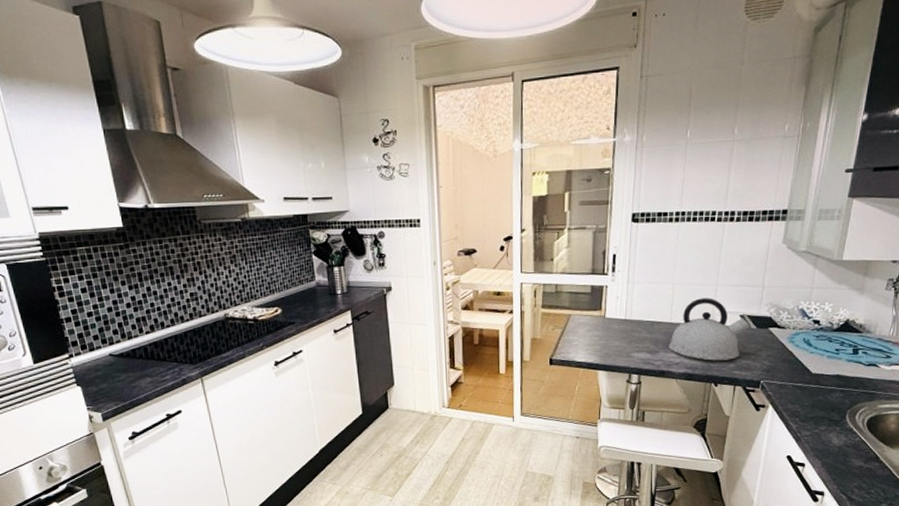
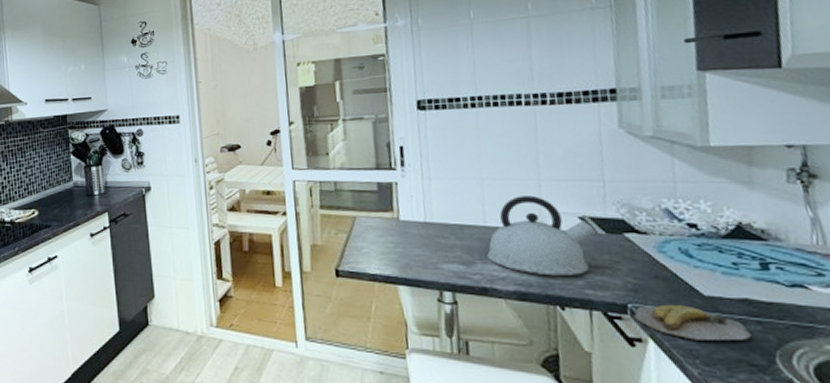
banana: none [763,380,835,405] -> present [634,304,752,340]

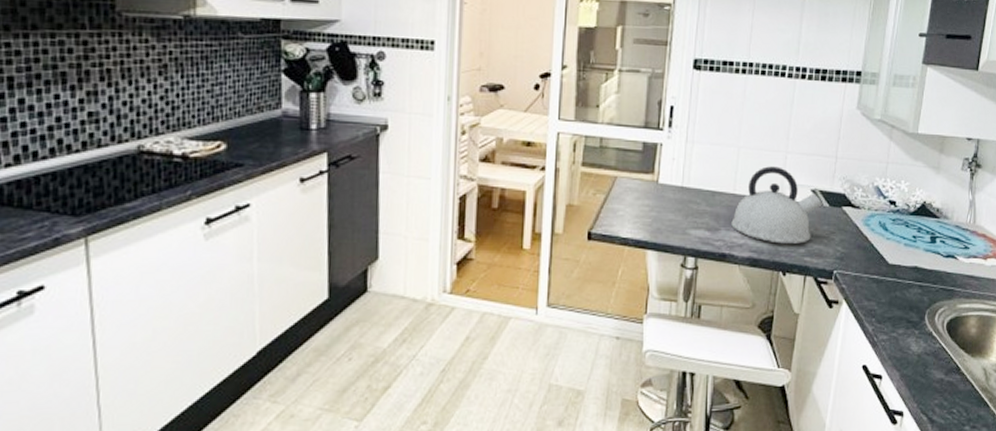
banana: present [634,304,752,340] -> none [836,270,914,302]

